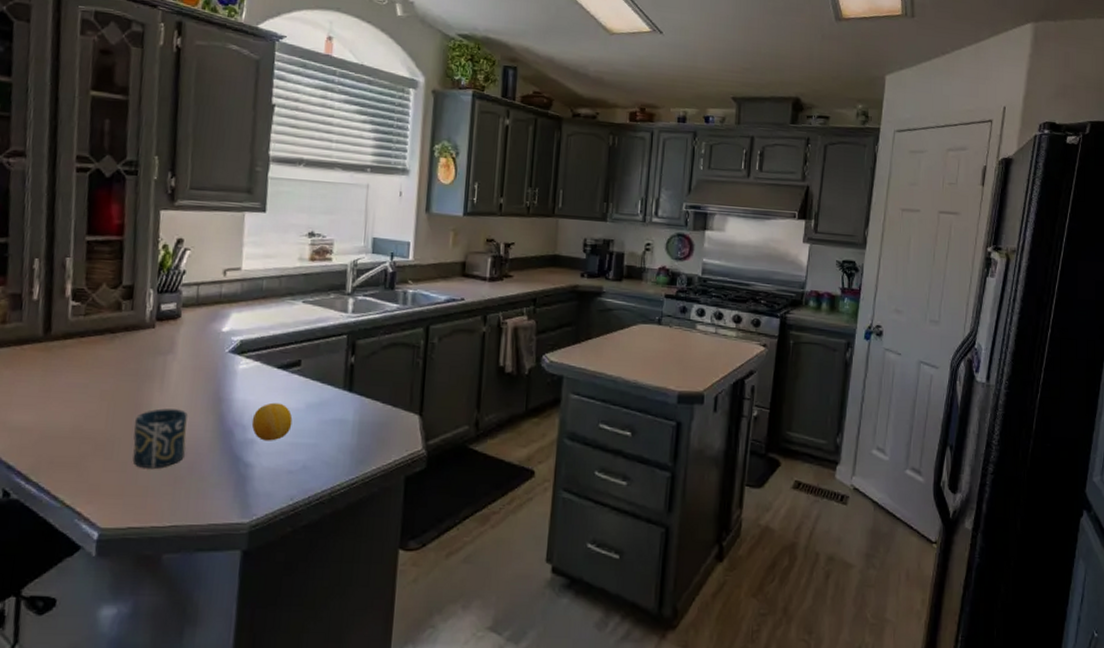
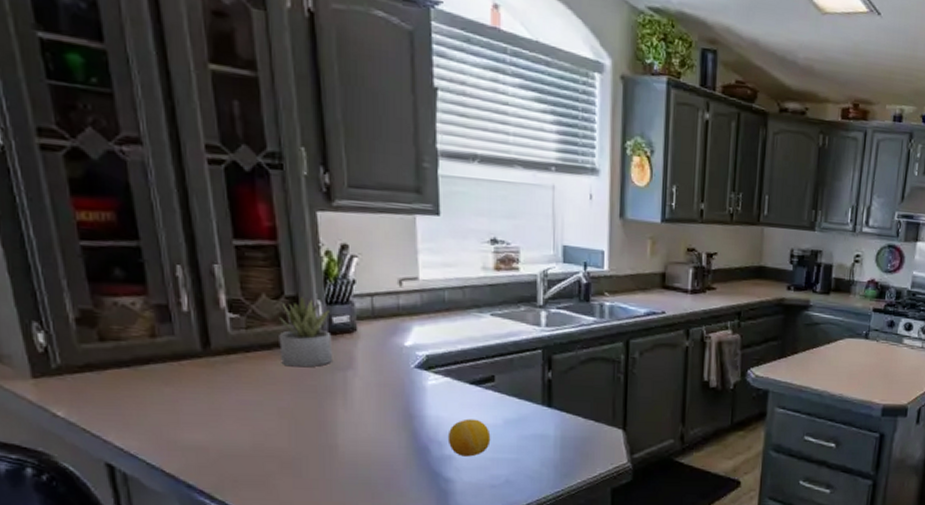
succulent plant: none [110,286,160,352] -> present [278,297,334,367]
cup: present [132,408,188,468] -> none [320,426,379,485]

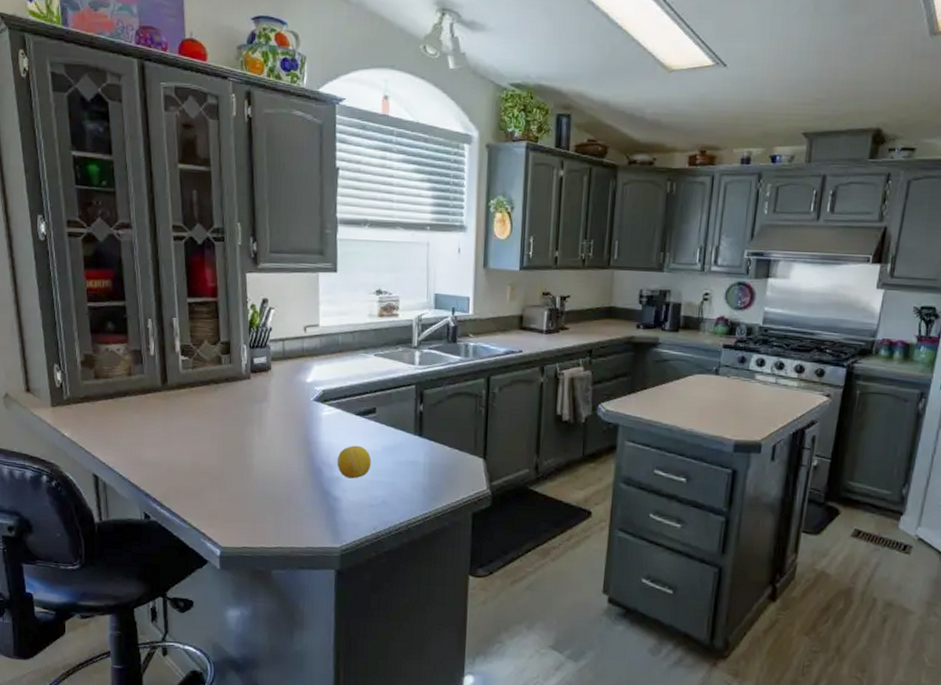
succulent plant: present [278,297,334,367] -> none [215,342,253,400]

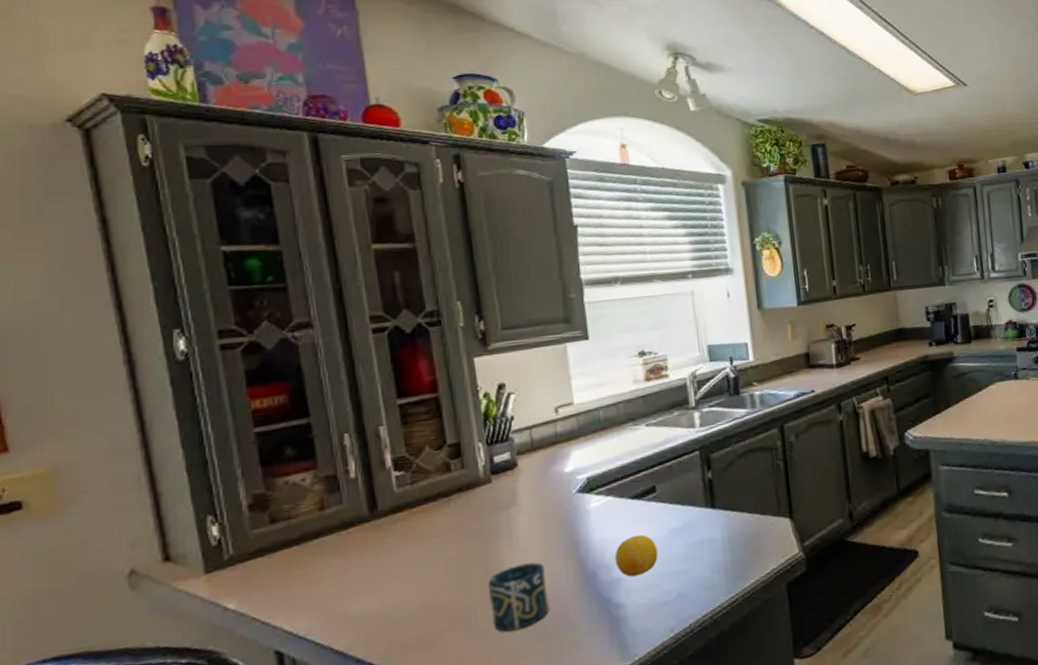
cup: none [240,449,284,499] -> present [487,562,549,632]

